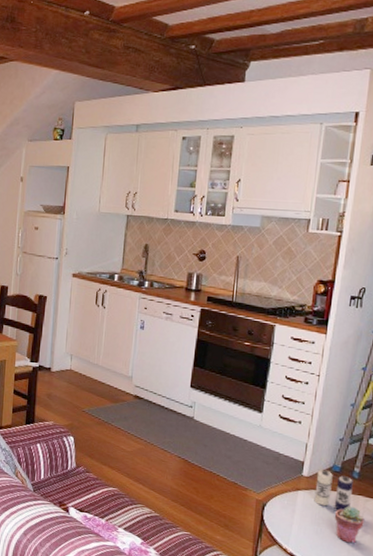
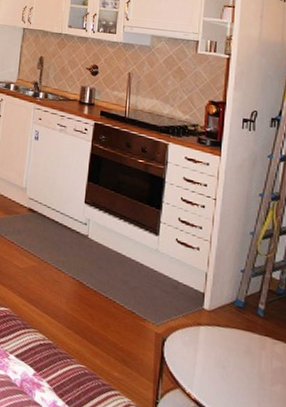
candle: present [314,469,353,511] -> none [217,303,258,354]
potted succulent: present [334,506,364,544] -> none [240,348,274,394]

